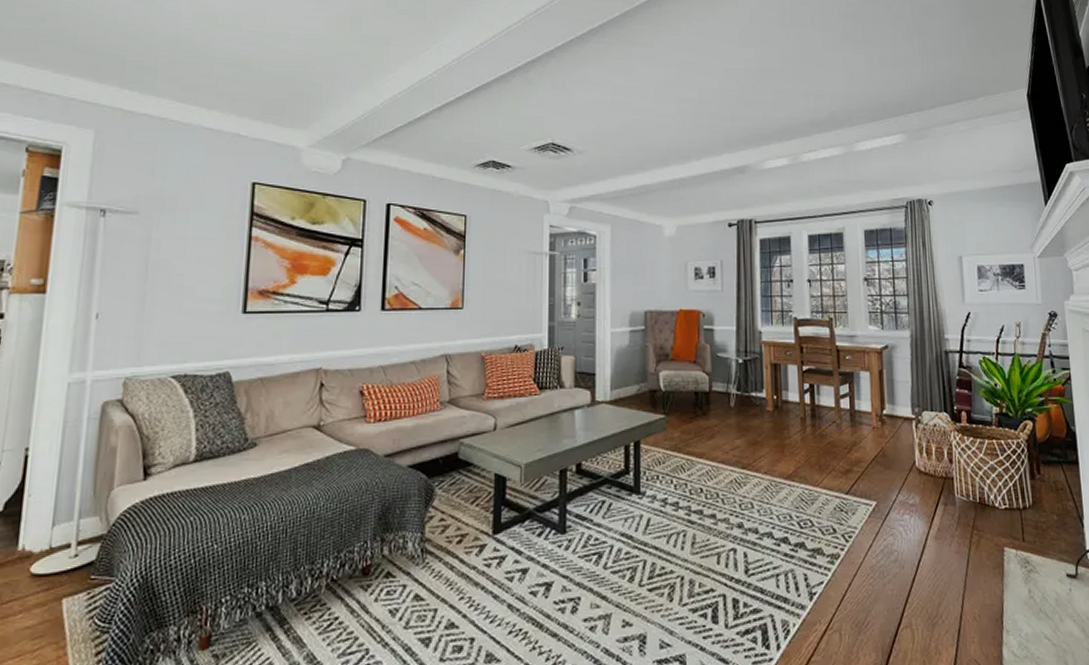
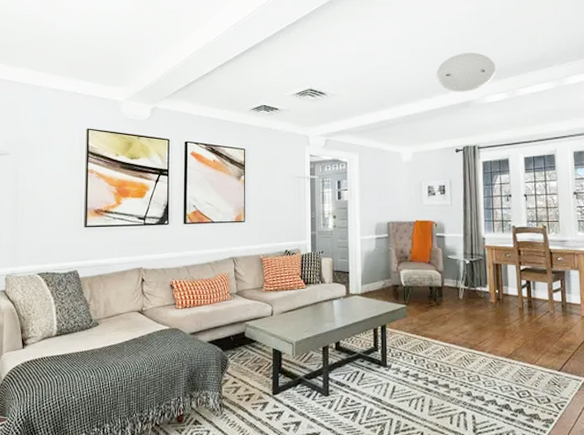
ceiling light: none [707,108,777,155] -> present [436,53,497,92]

